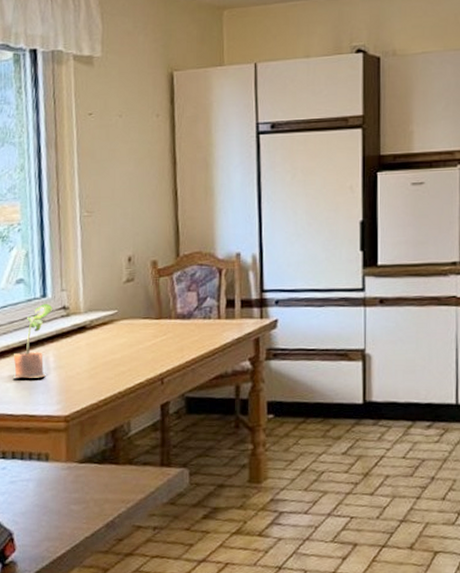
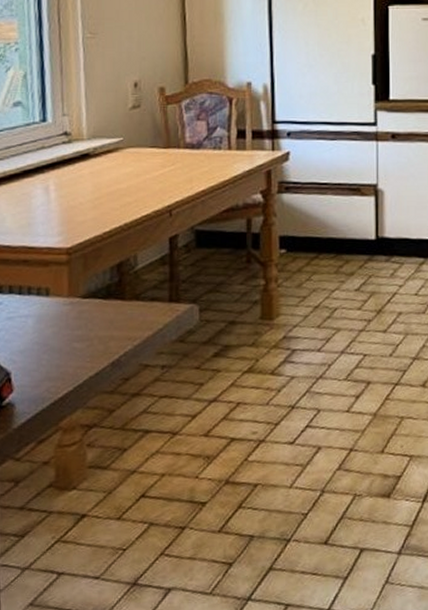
potted plant: present [12,303,53,378] -> none [9,128,54,207]

